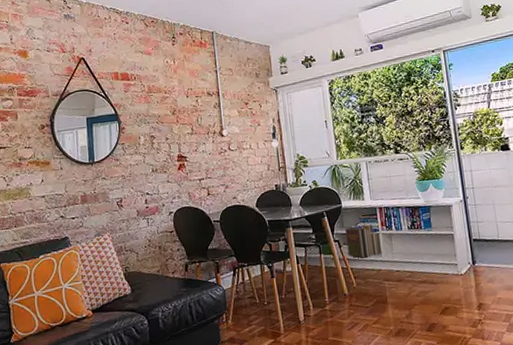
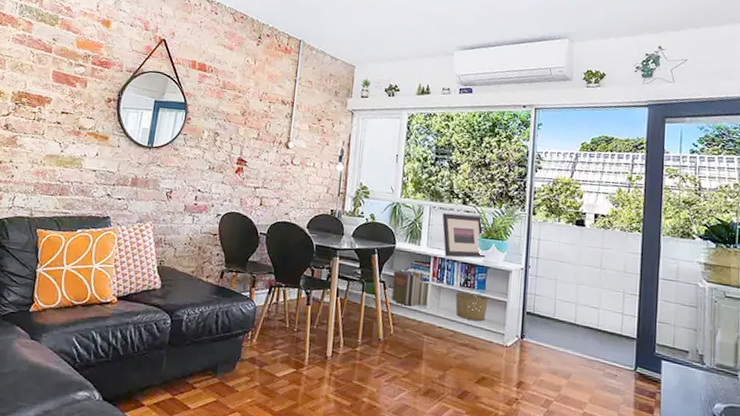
picture frame: none [378,161,426,205] -> present [442,212,485,258]
basket: none [405,232,437,259] -> present [455,292,488,321]

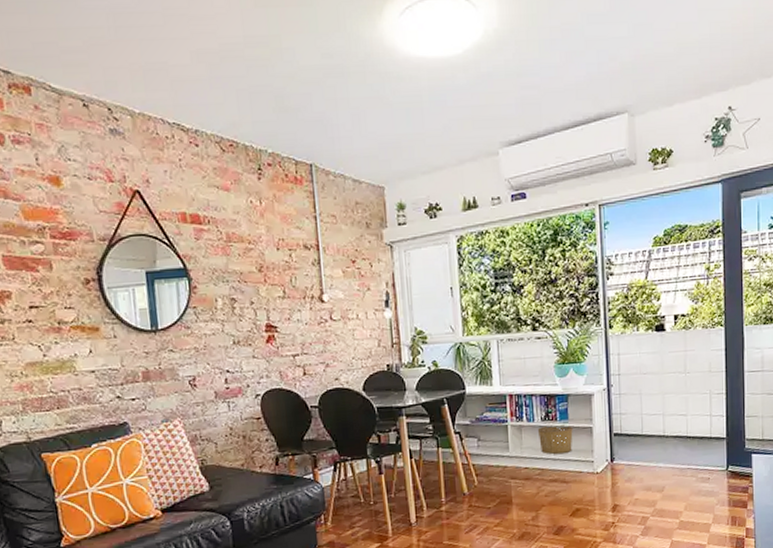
books: present [391,269,429,306] -> none [468,413,511,453]
picture frame: present [442,212,485,258] -> none [511,341,564,392]

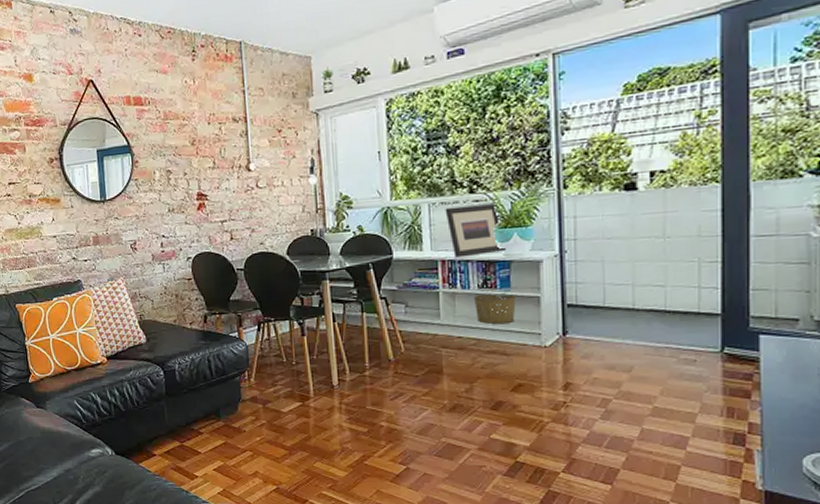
picture frame: none [511,341,564,392] -> present [445,203,506,258]

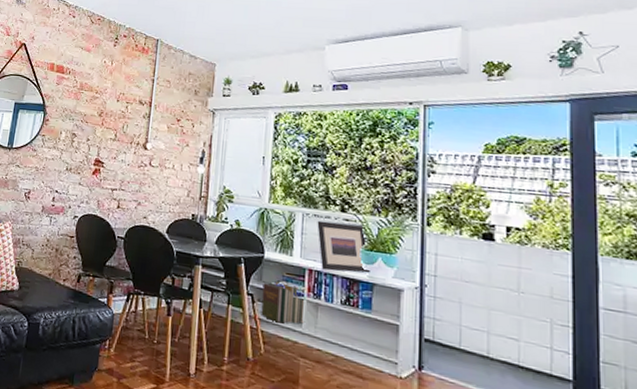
books: none [395,279,442,320] -> present [261,281,304,324]
basket: present [473,293,516,325] -> none [335,310,376,346]

